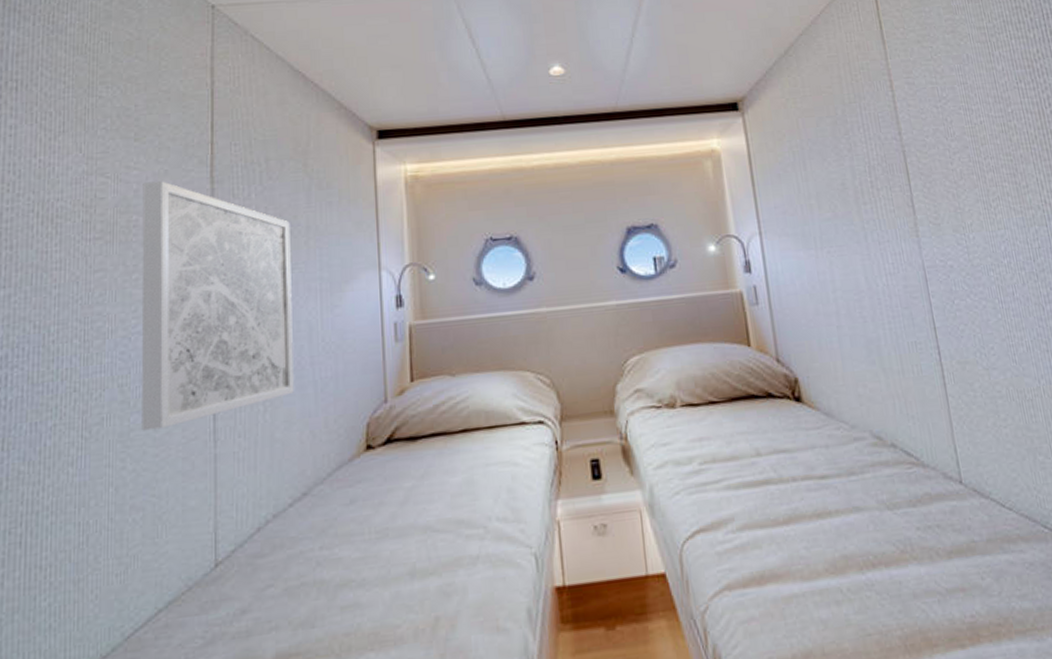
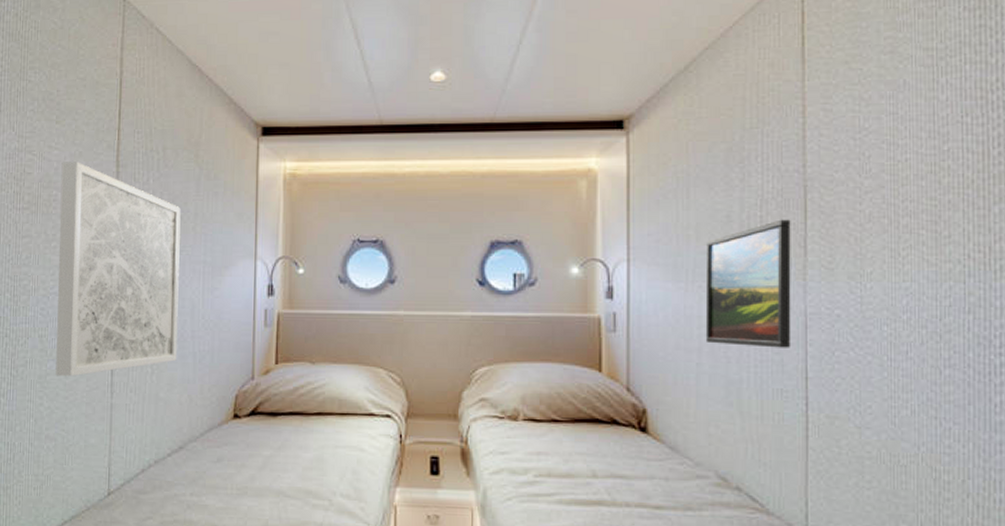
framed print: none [828,182,917,306] -> present [705,219,791,348]

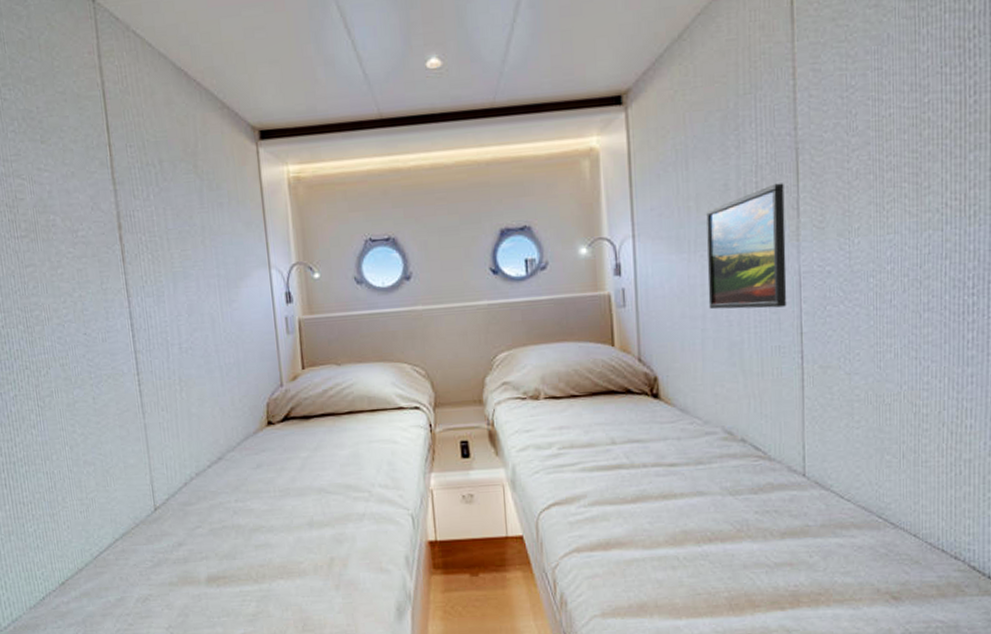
wall art: present [55,161,181,377] -> none [54,182,204,403]

